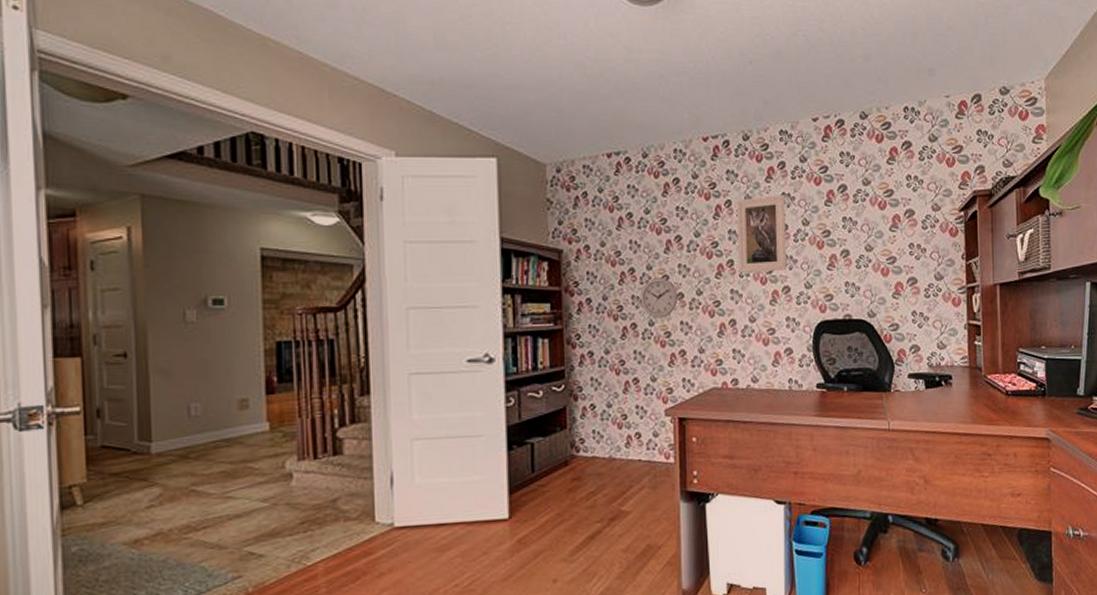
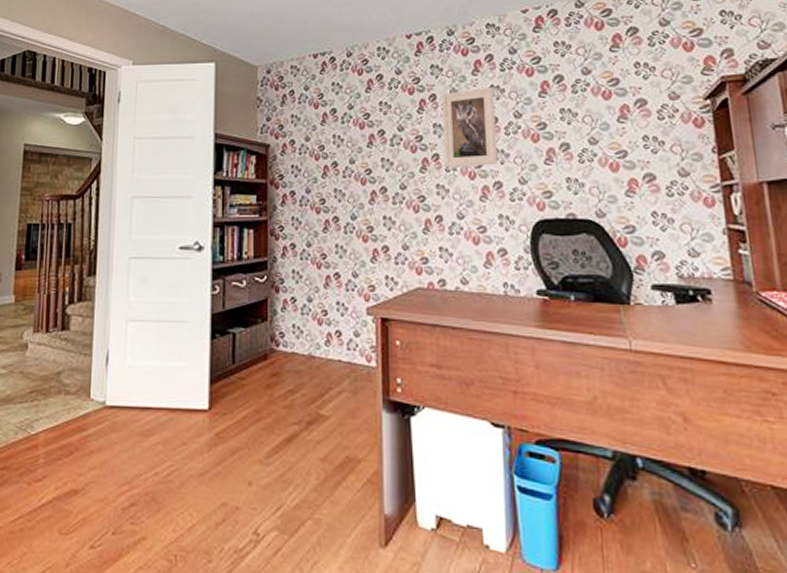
wall clock: present [640,277,678,318] -> none [343,170,380,212]

